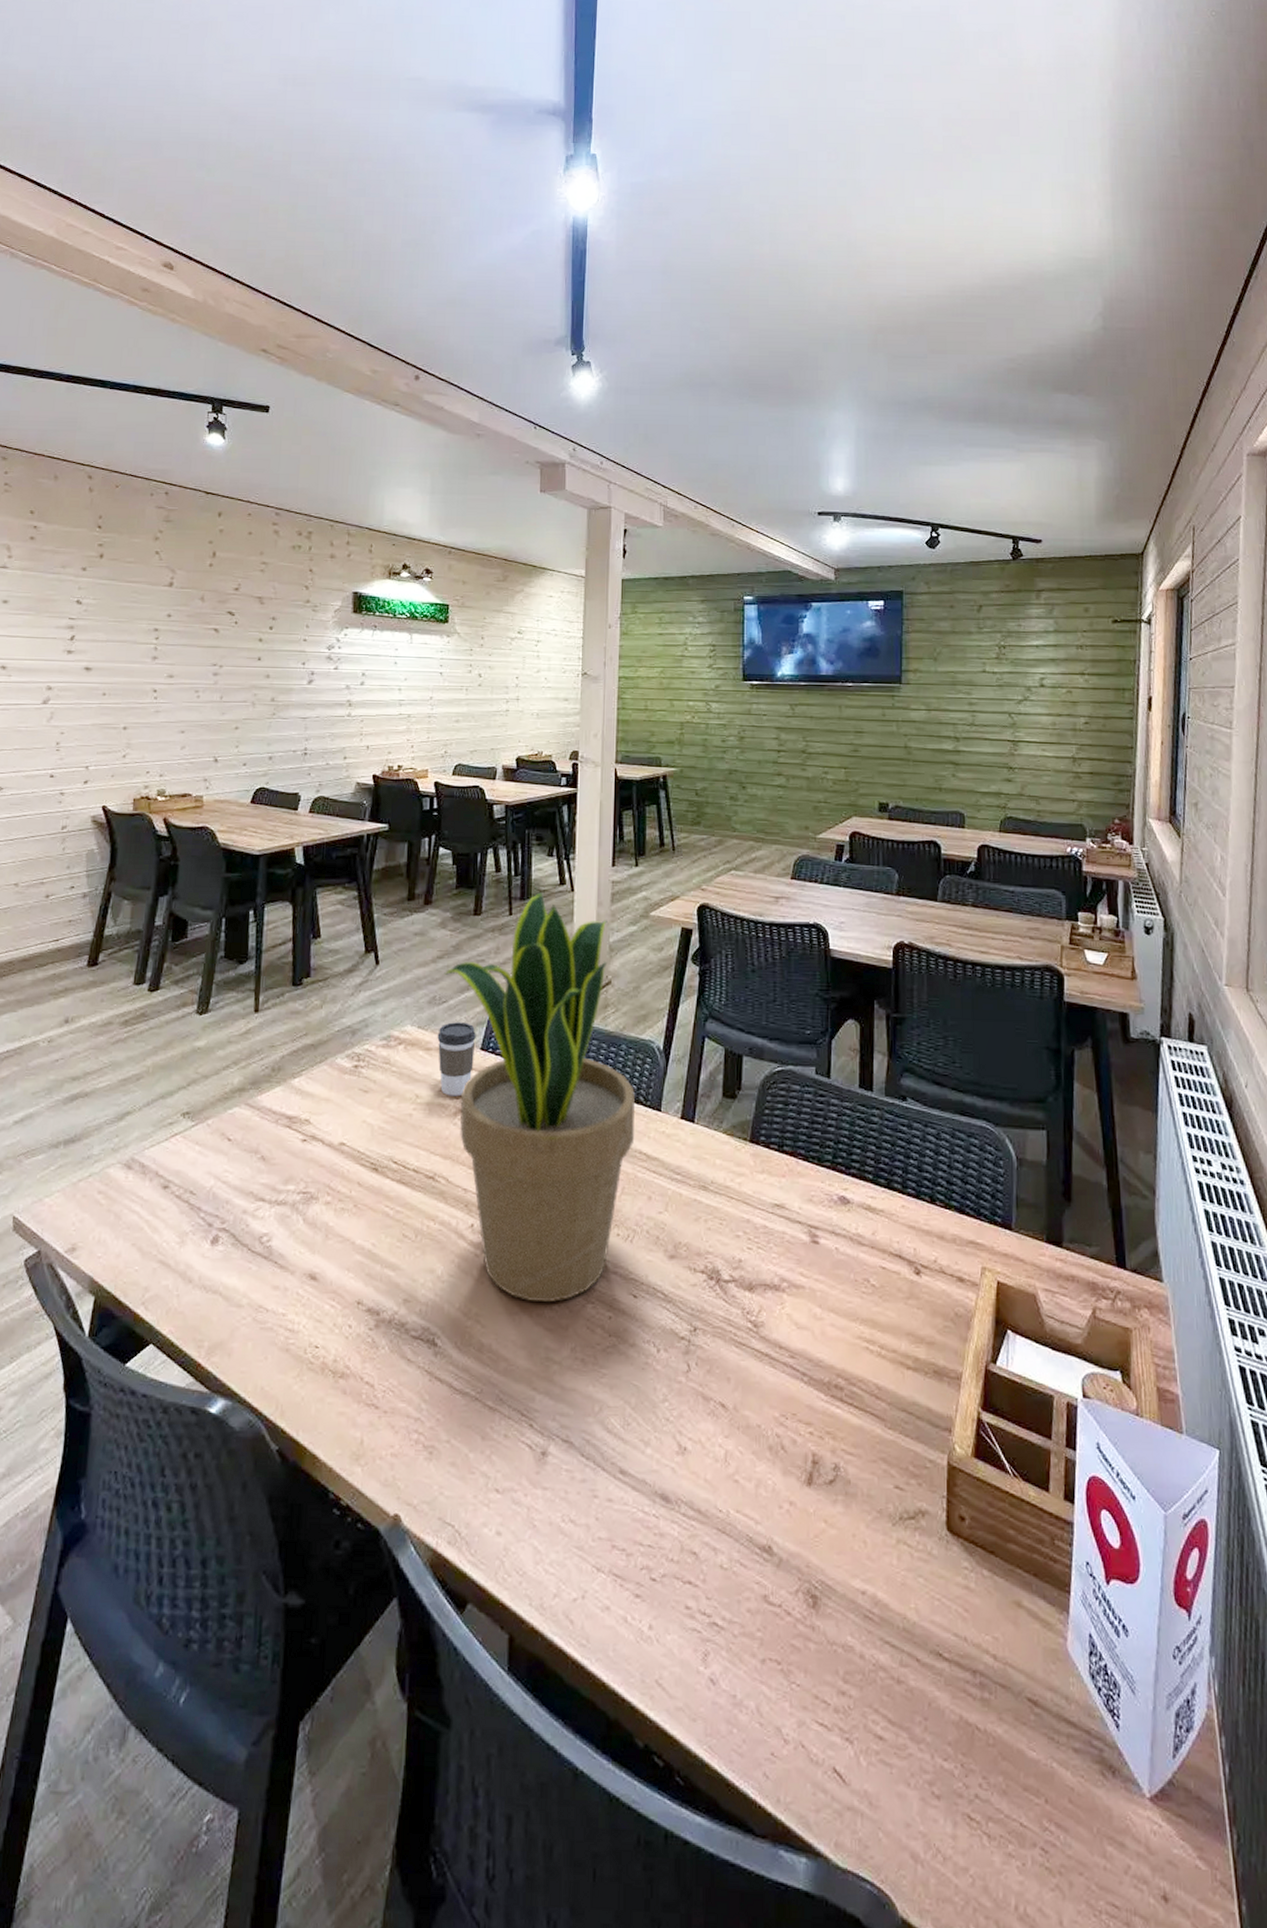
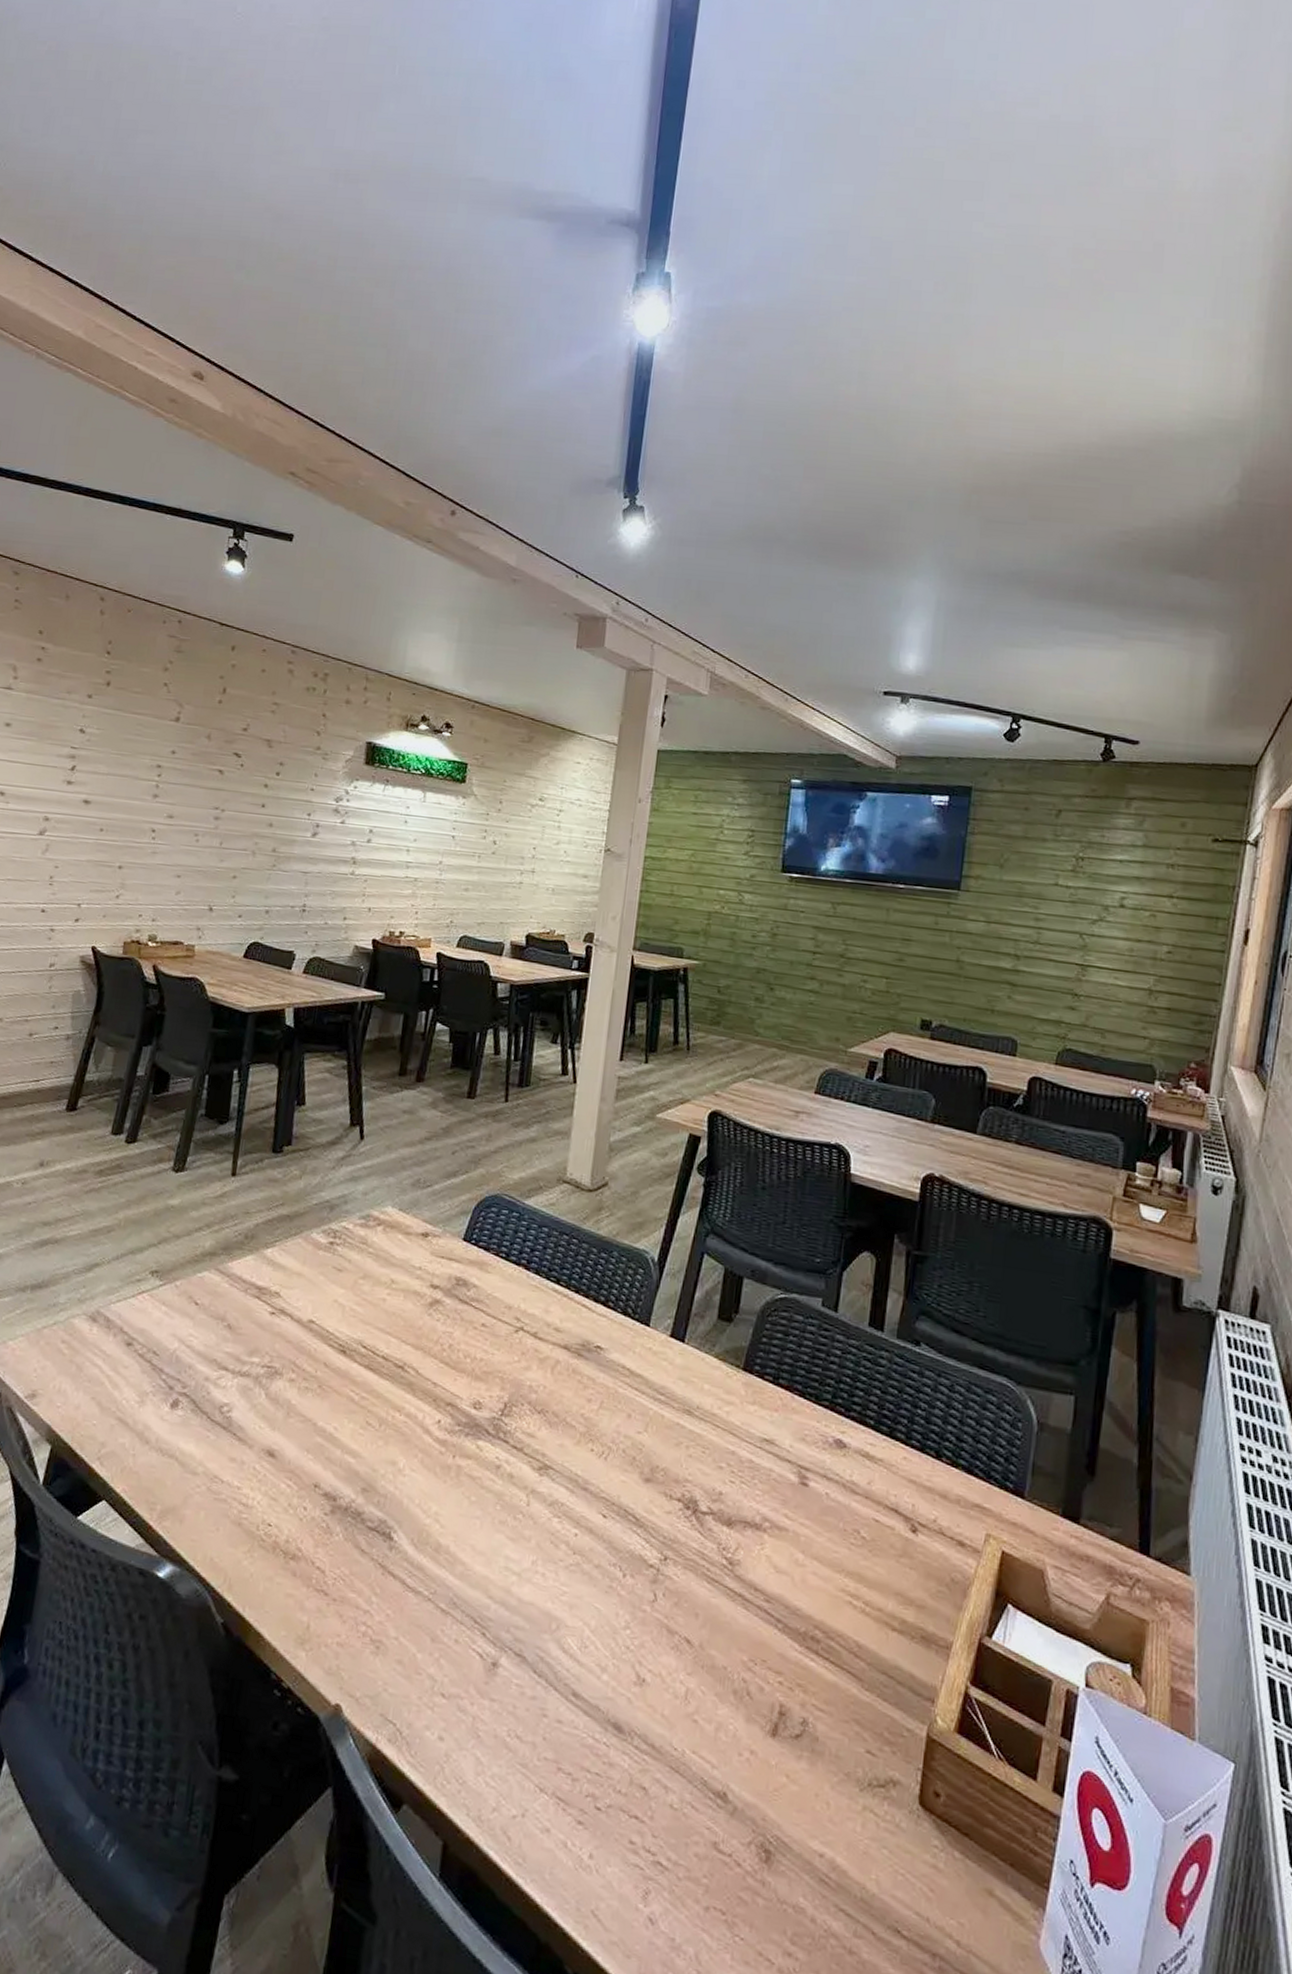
coffee cup: present [437,1022,476,1097] -> none [417,1208,460,1286]
potted plant: present [444,892,635,1302] -> none [431,1080,623,1511]

